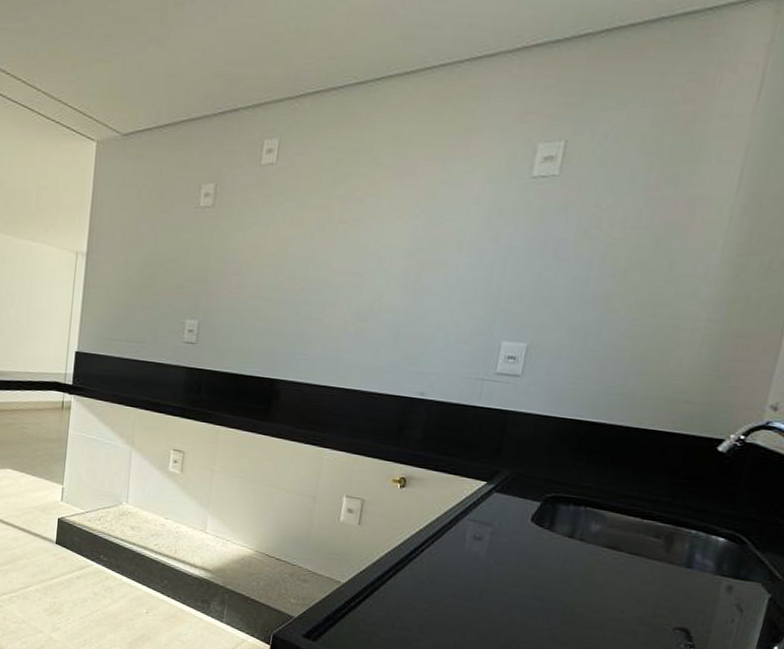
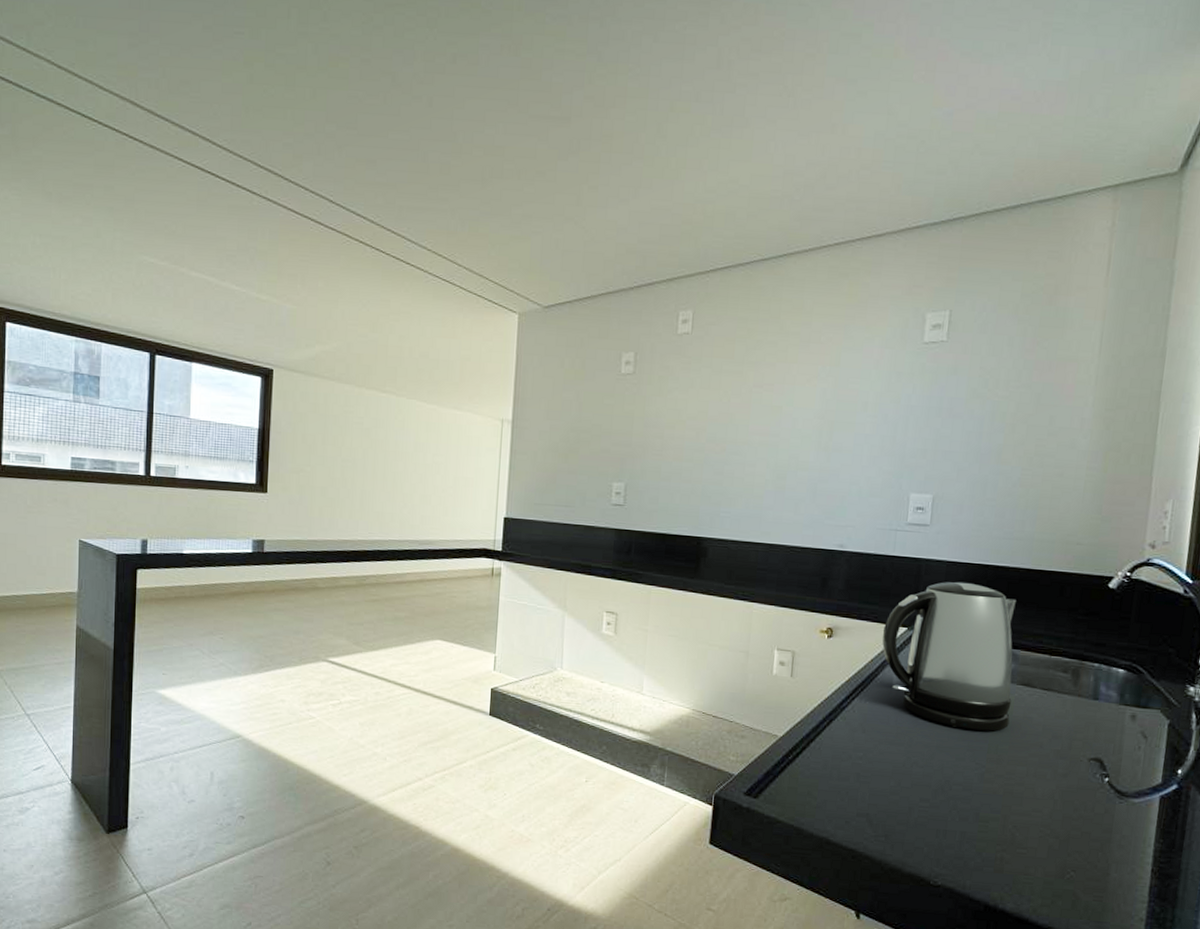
kettle: none [457,436,610,593] -> present [882,582,1016,731]

